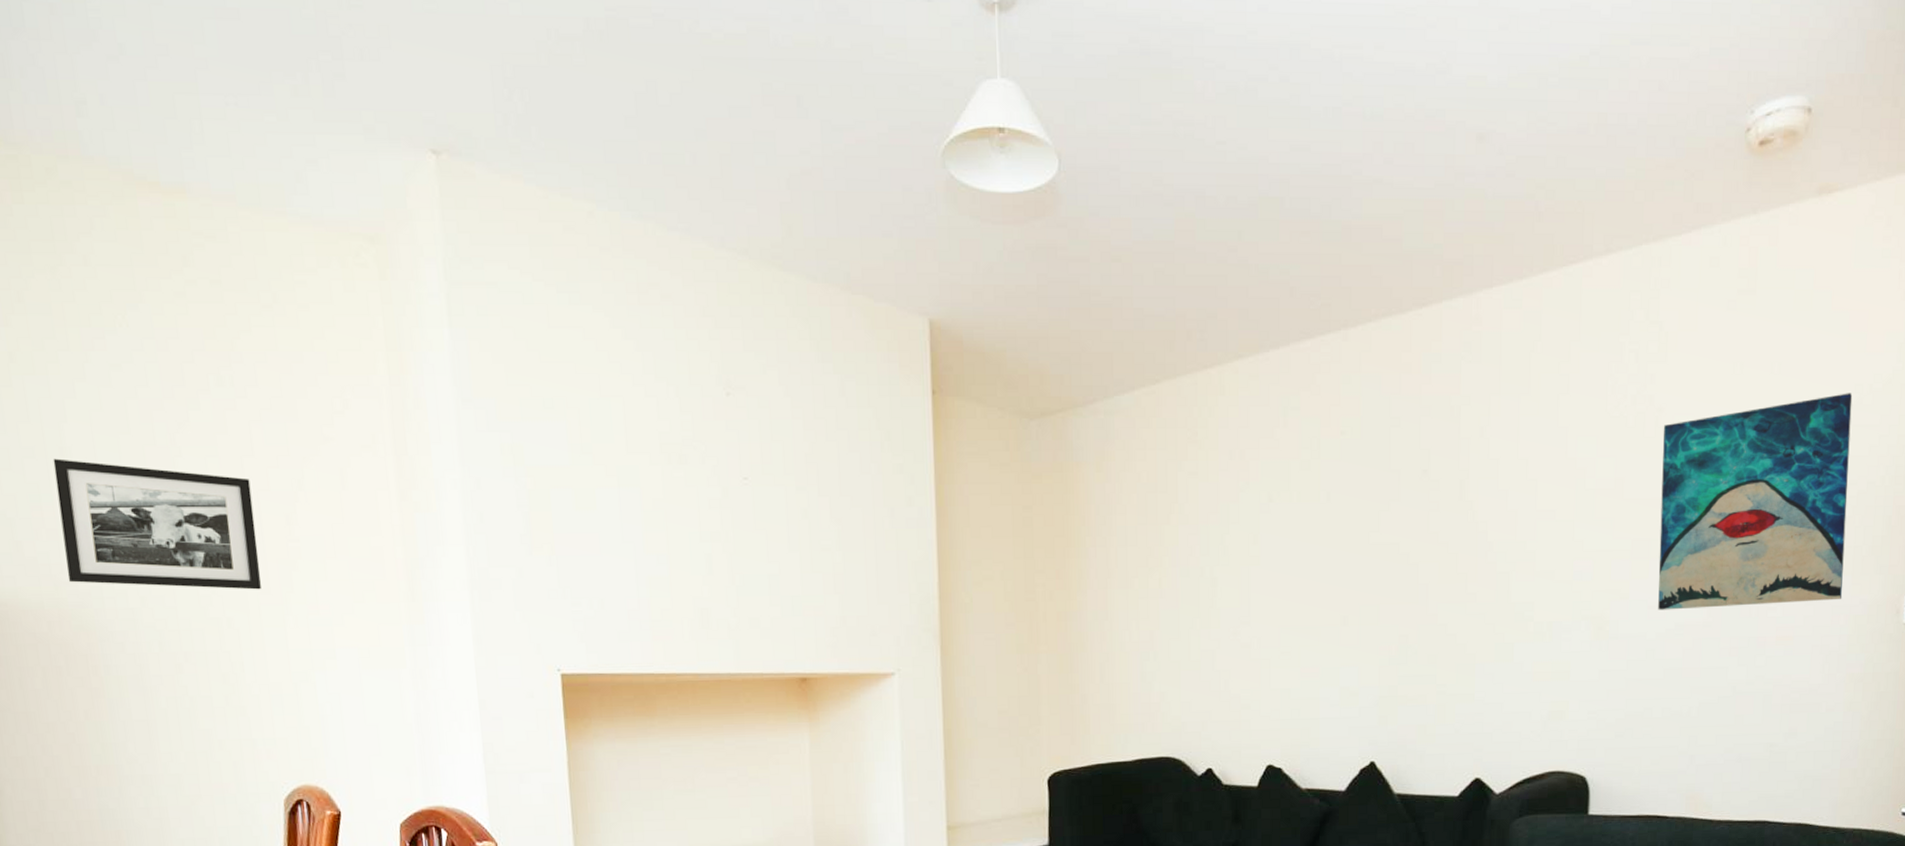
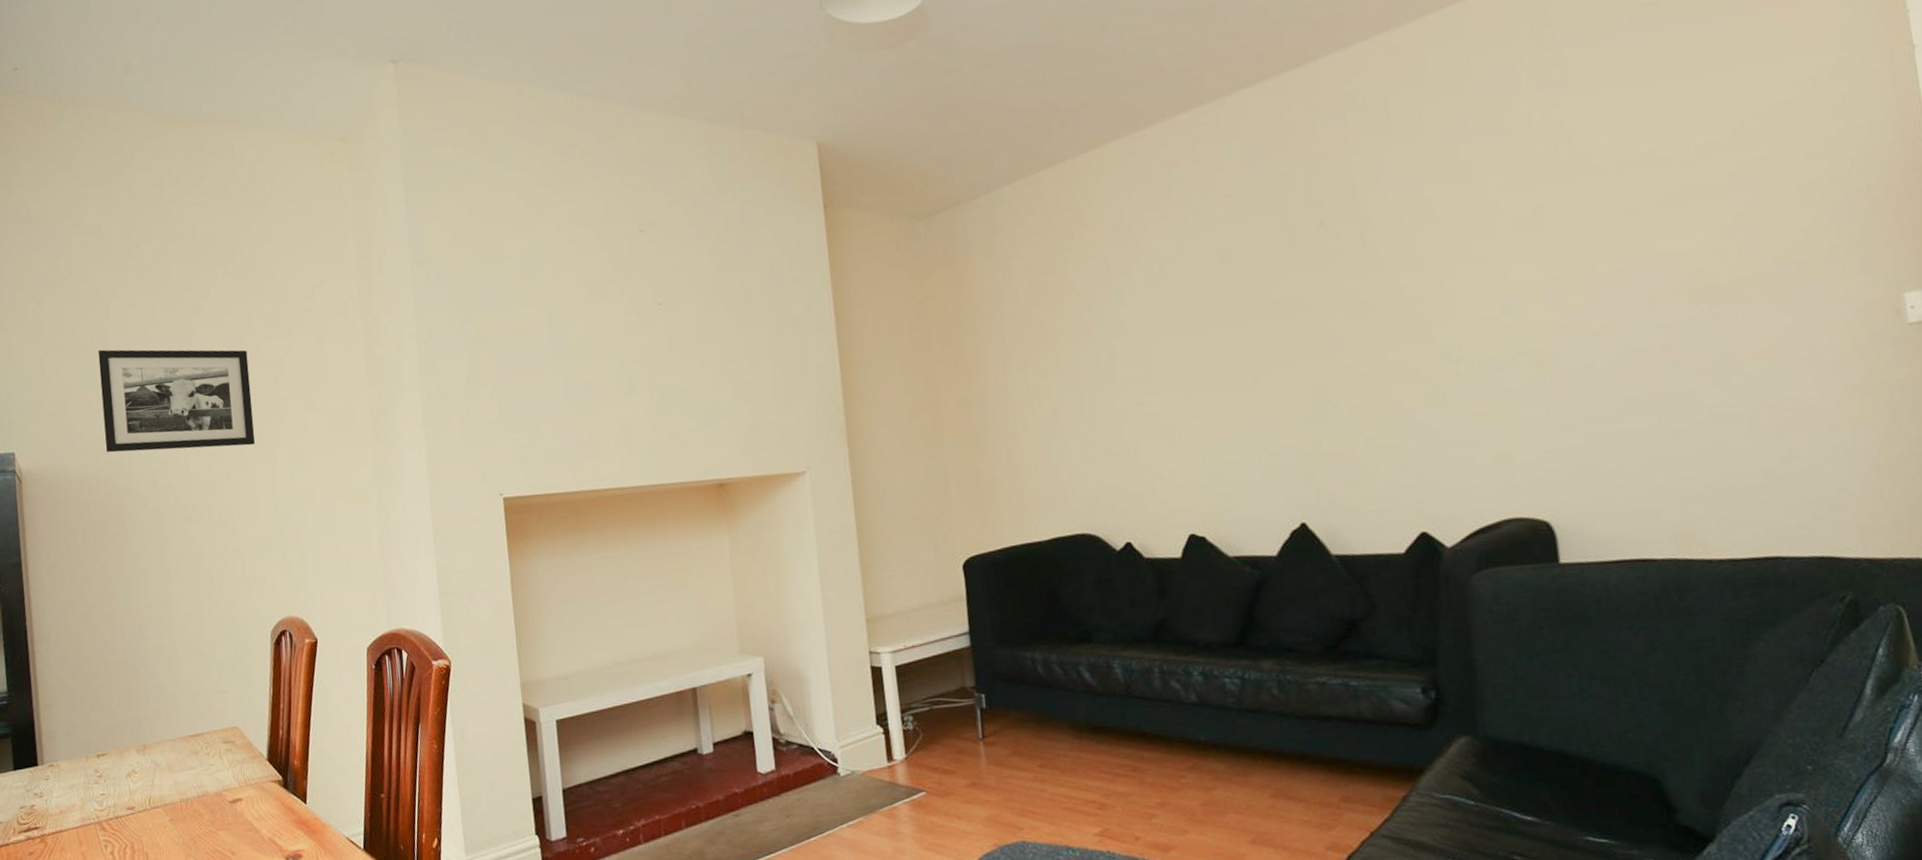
wall art: present [1658,393,1853,610] -> none [1578,88,1826,337]

